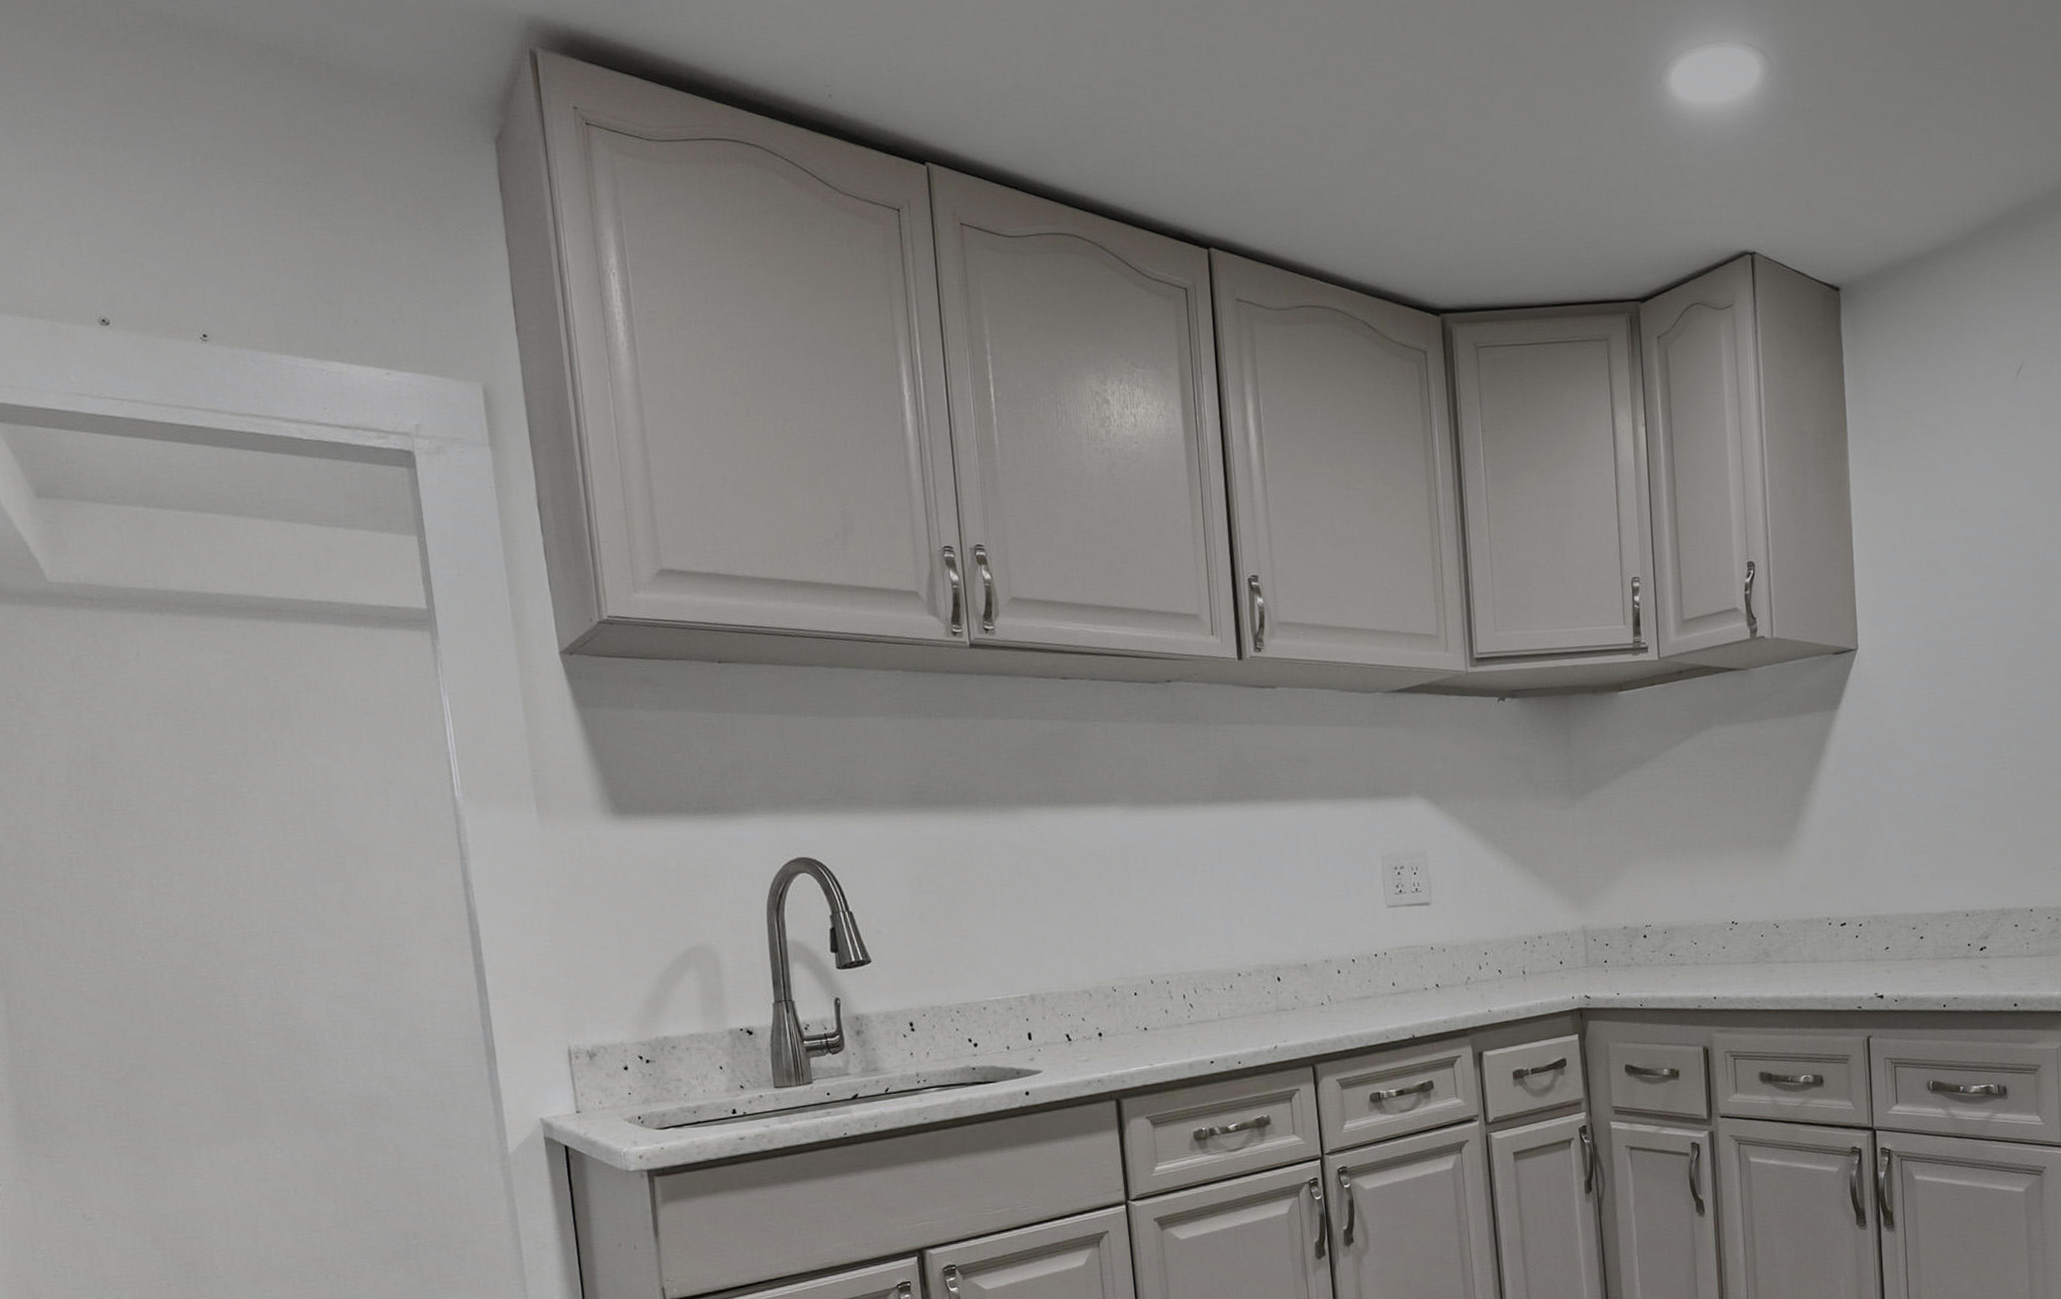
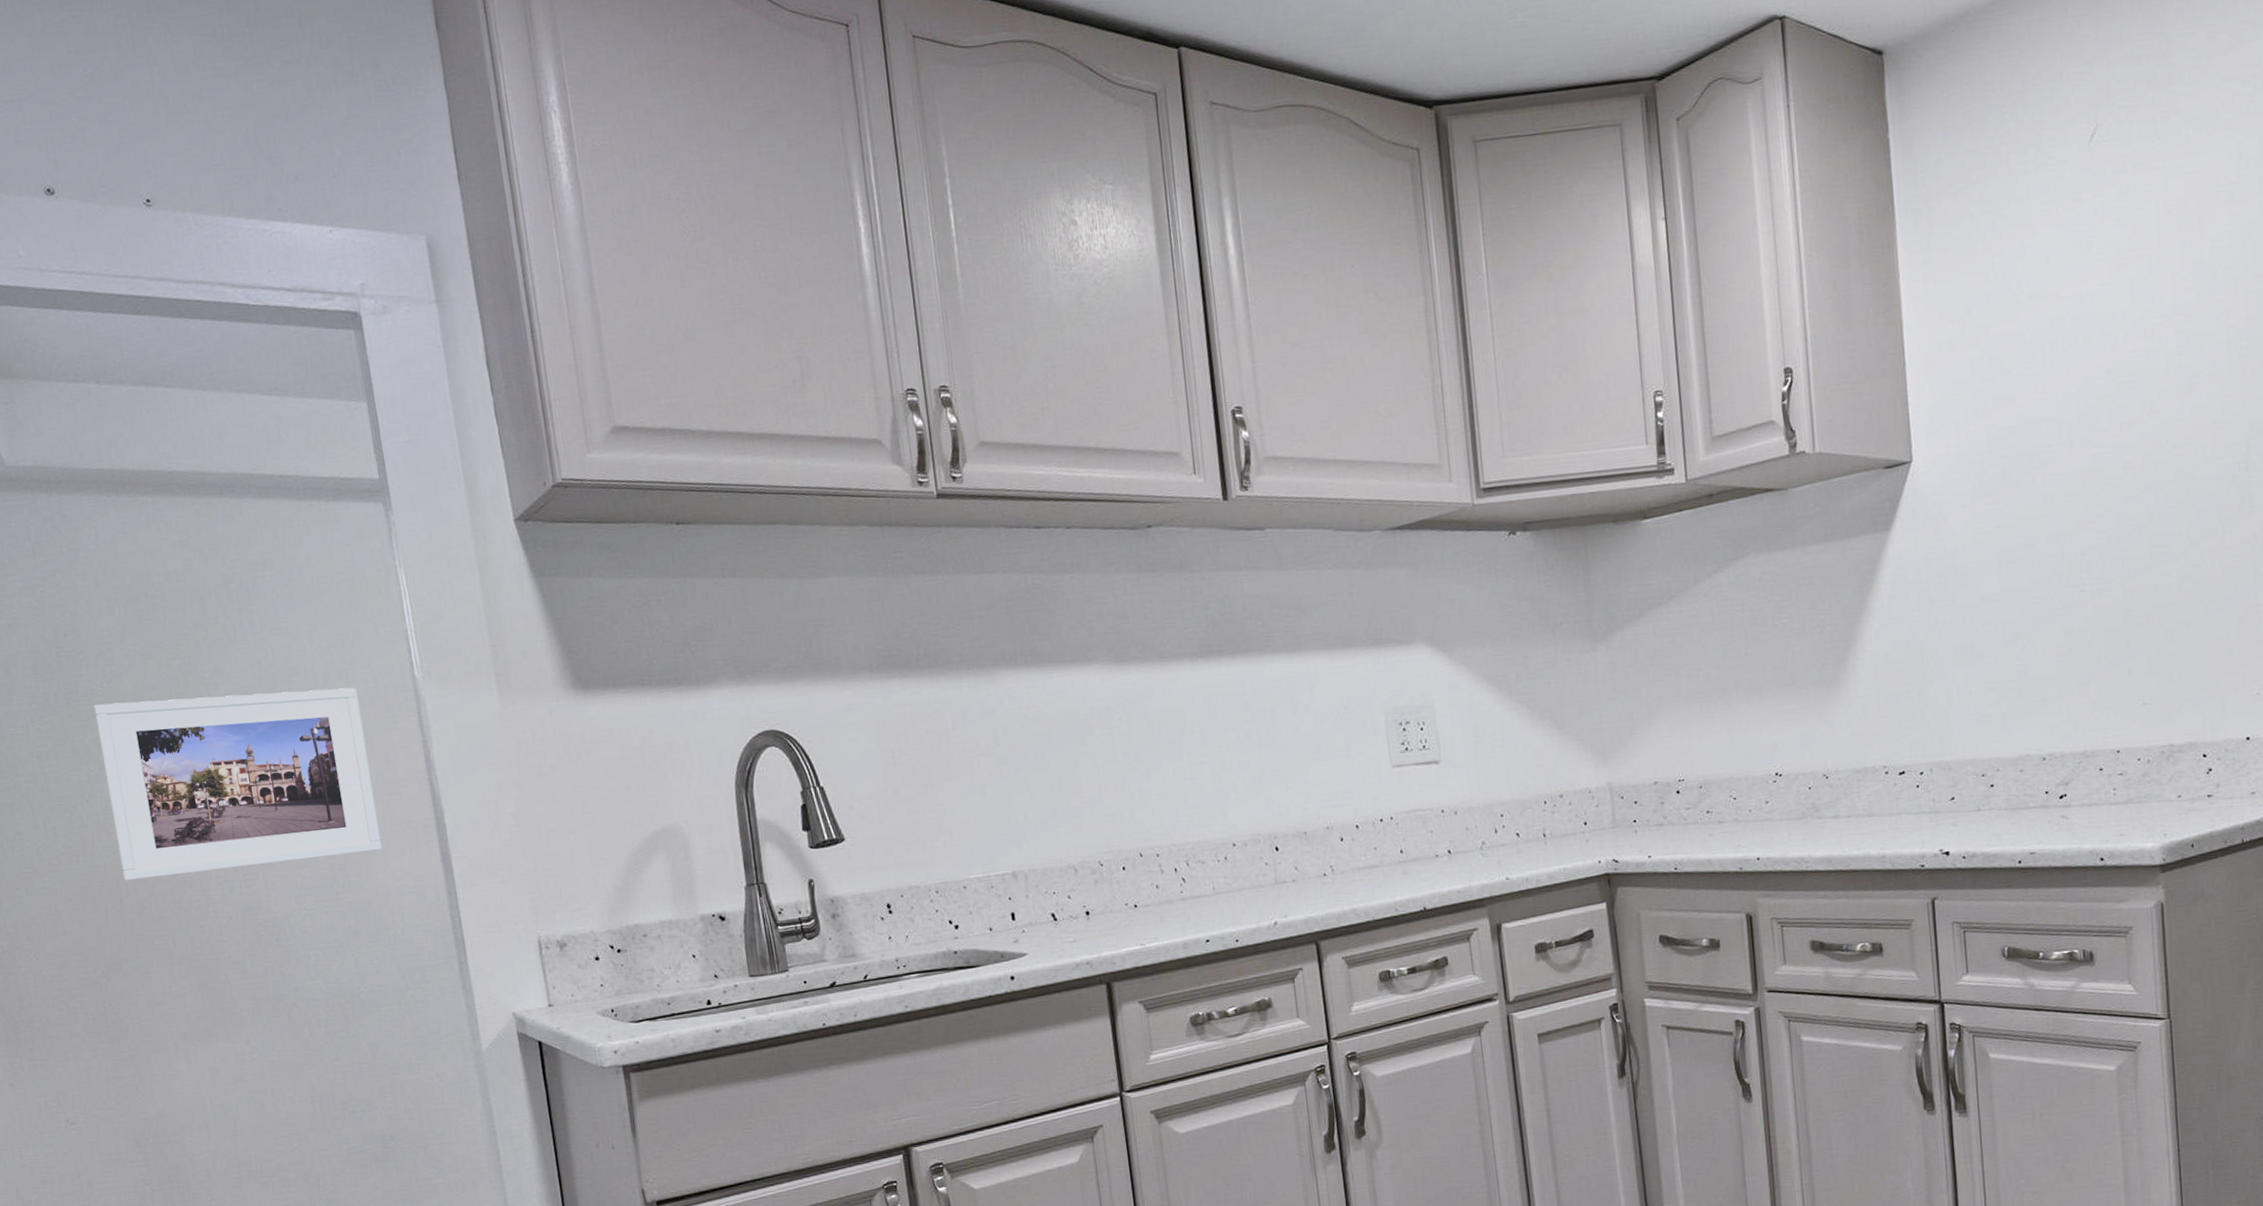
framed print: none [128,805,416,985] -> present [93,687,382,881]

